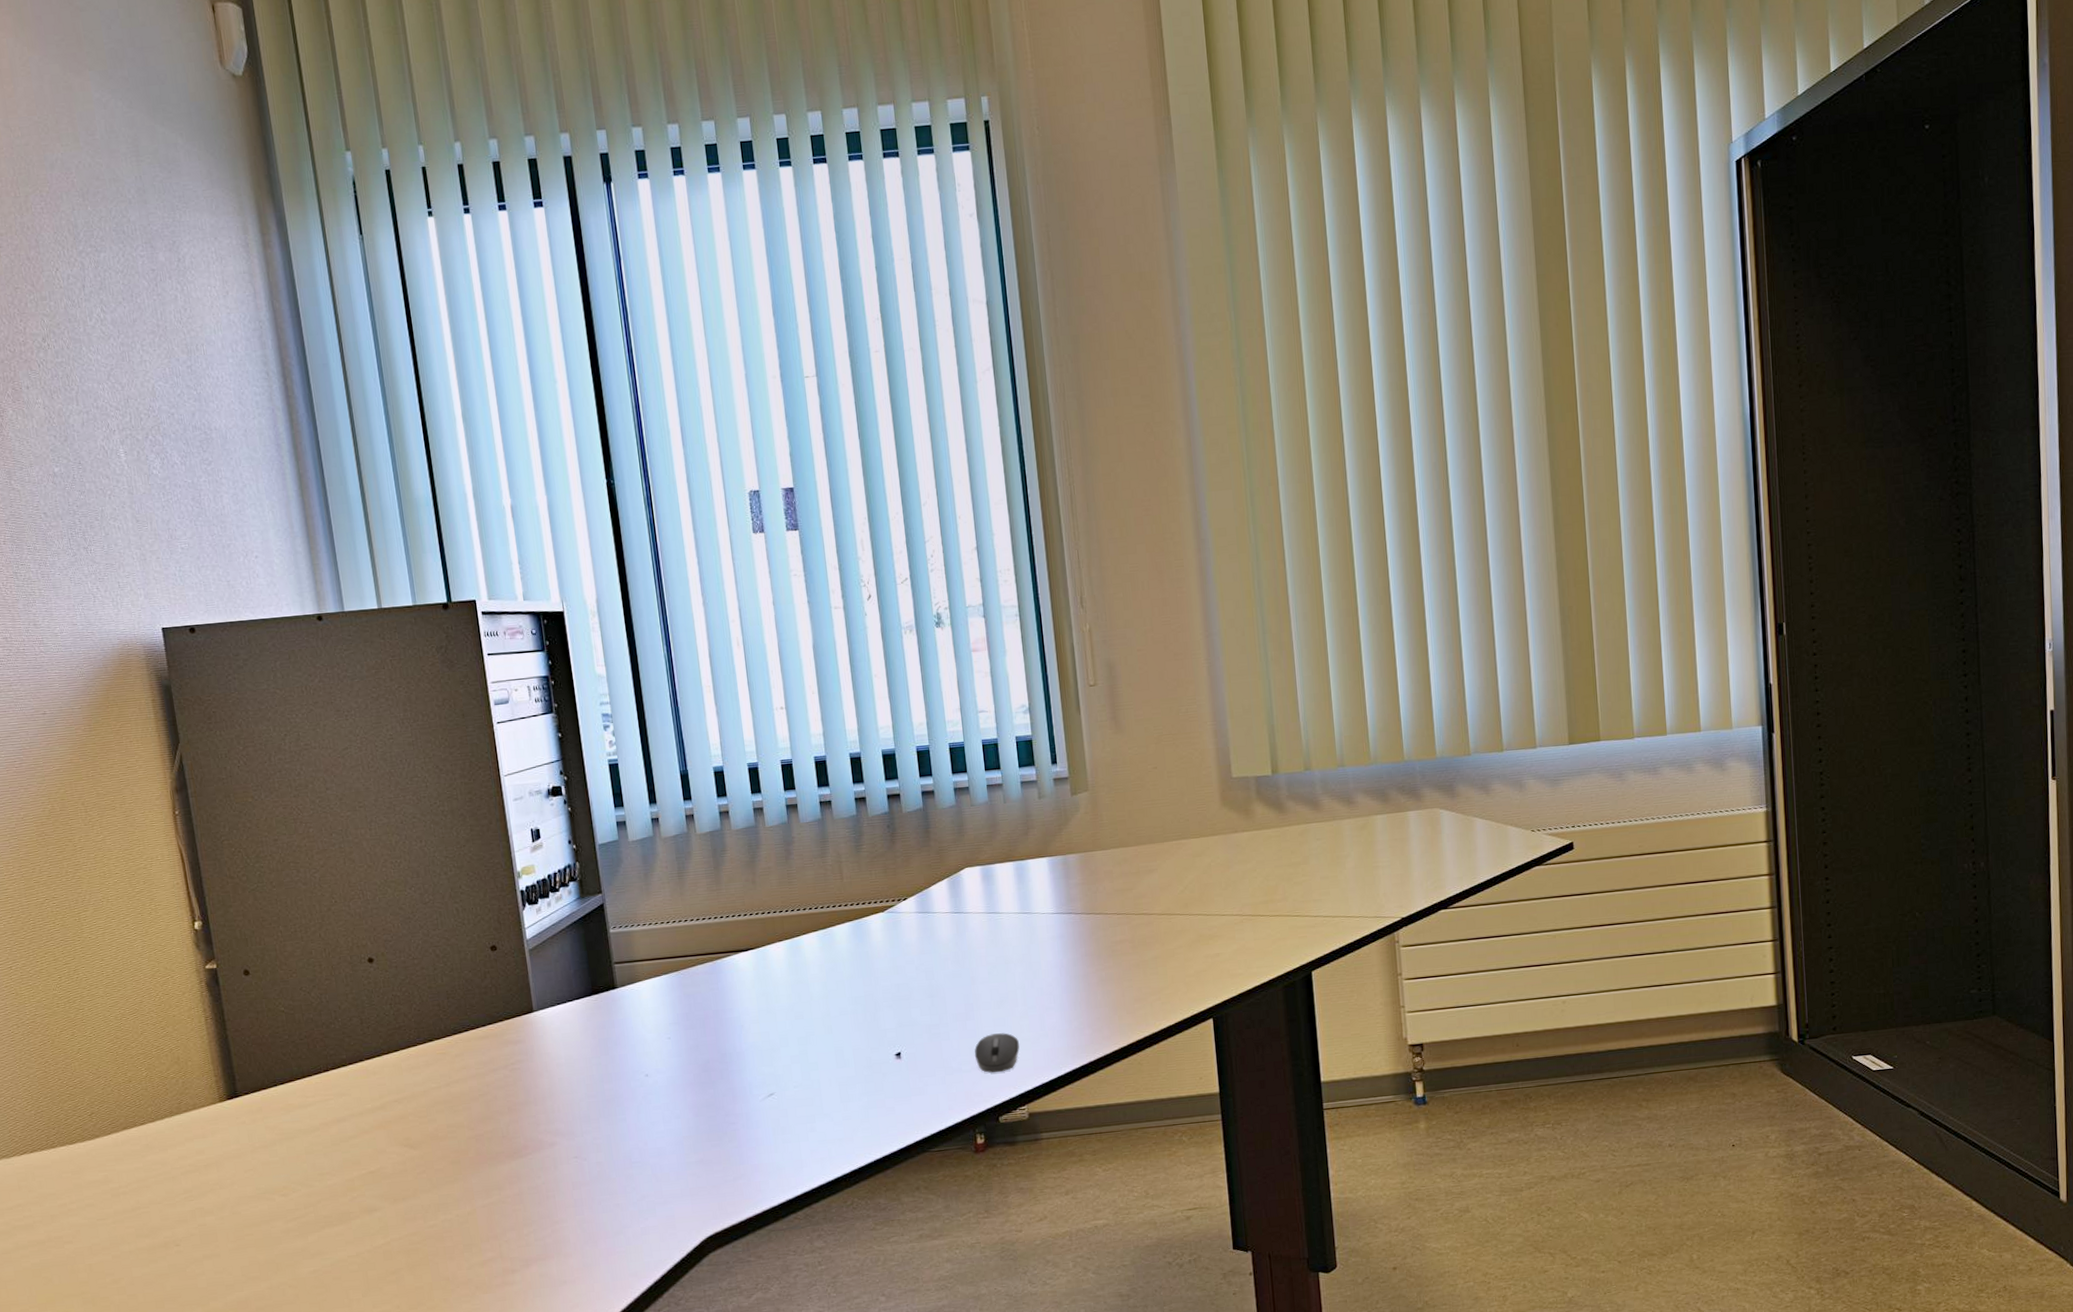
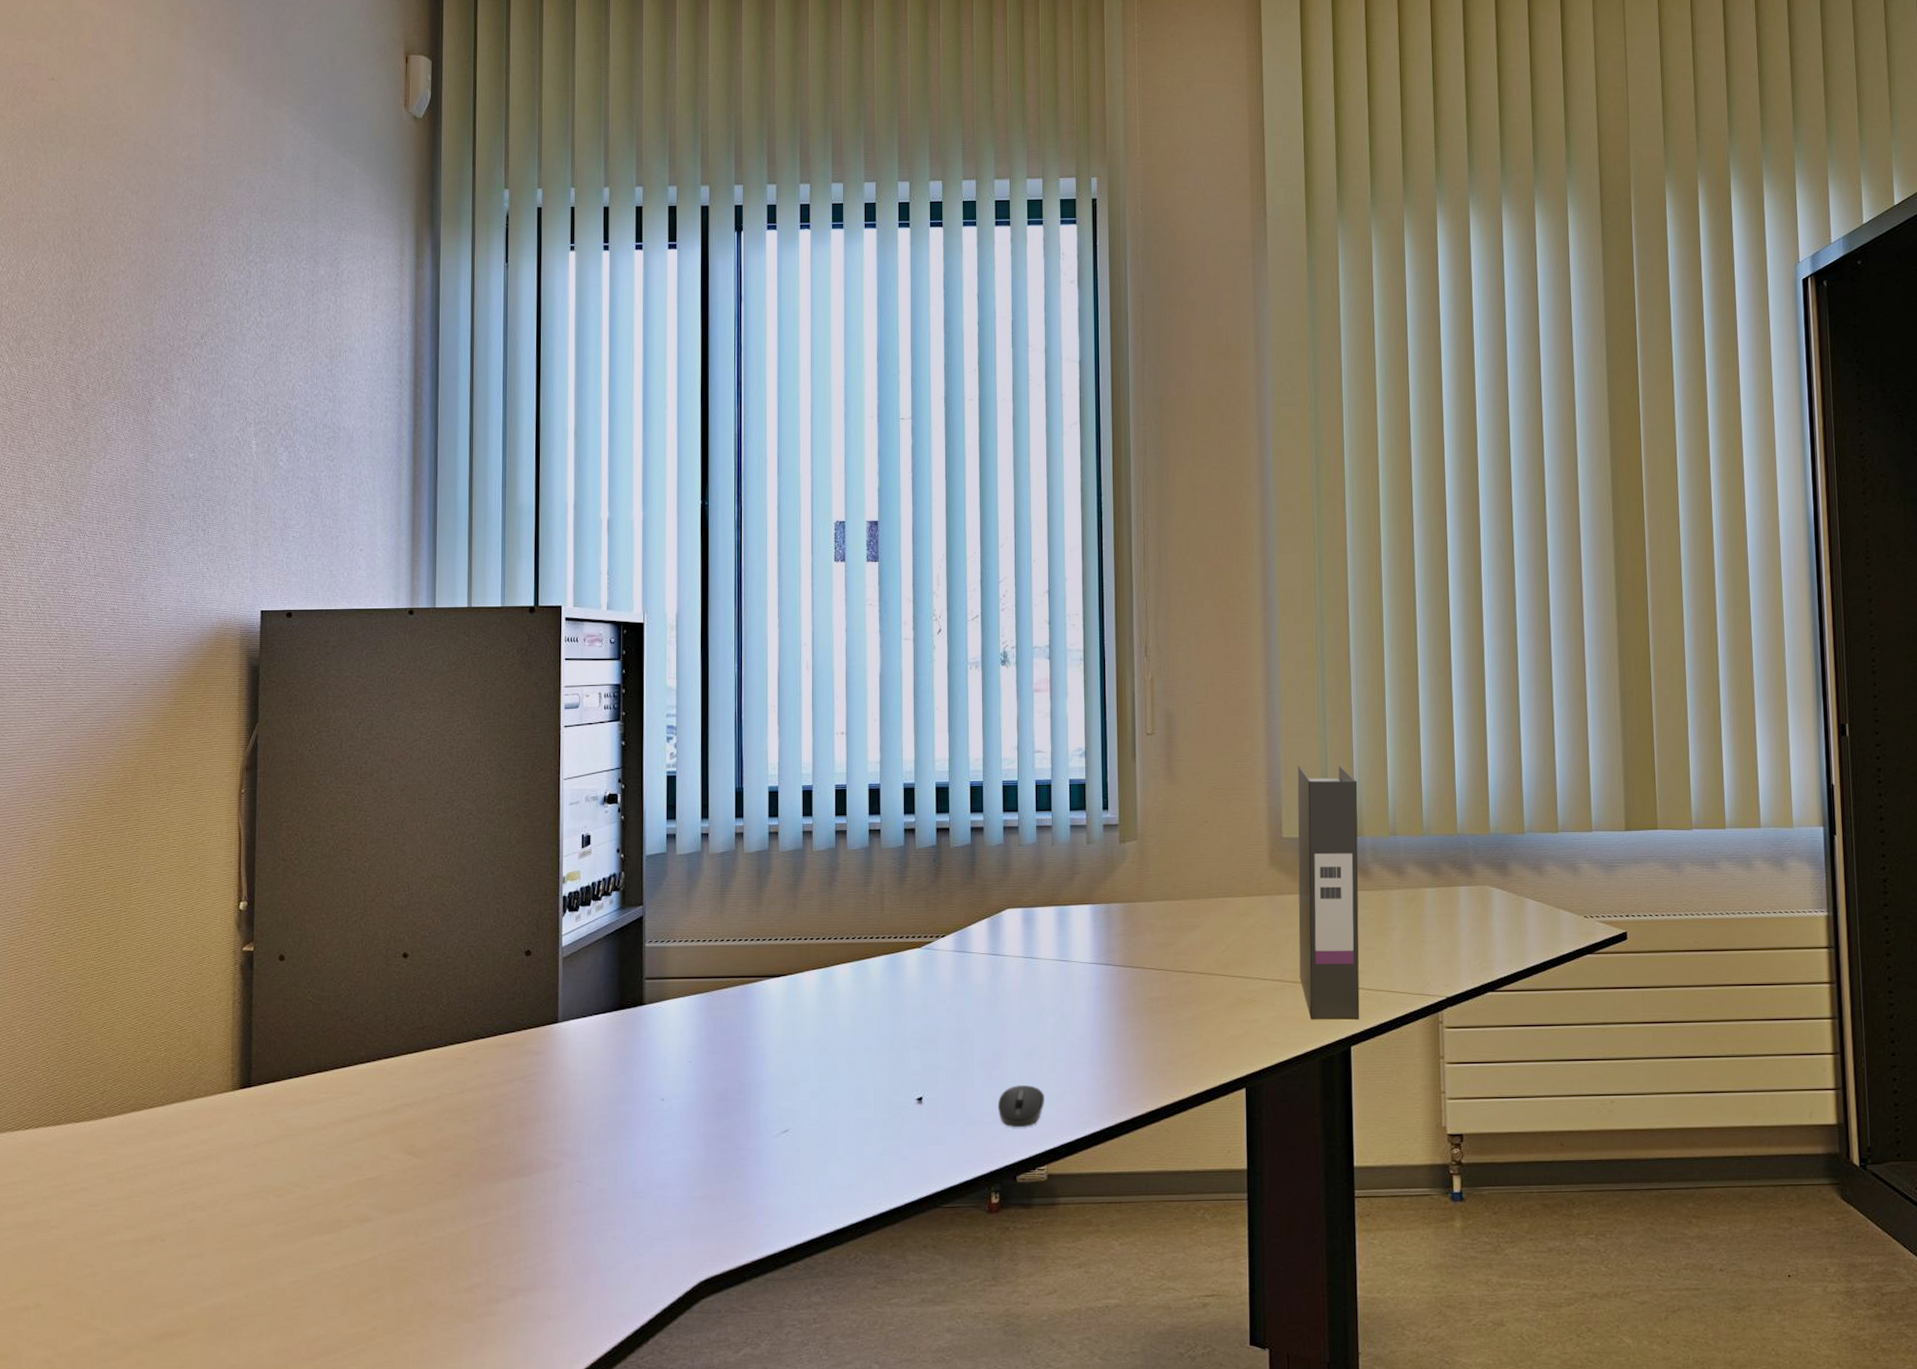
binder: none [1242,702,1319,950] -> present [1297,765,1360,1020]

